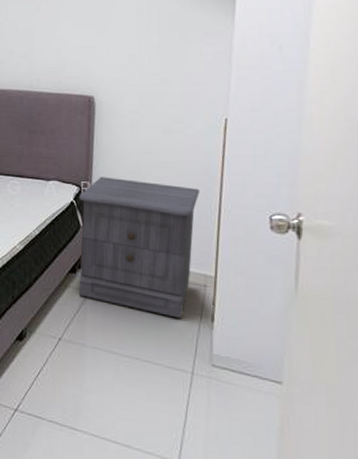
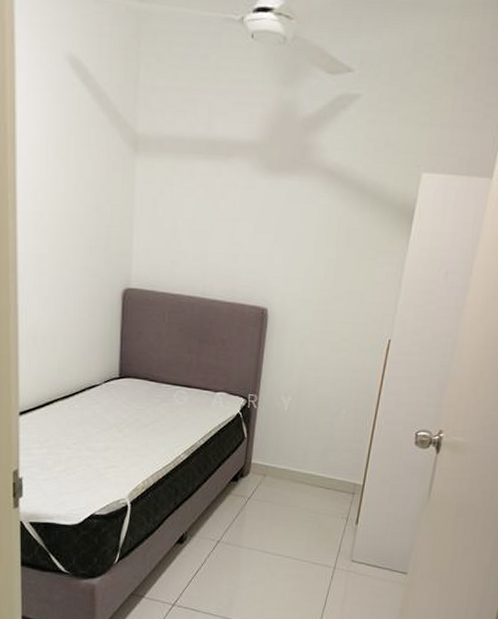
nightstand: present [79,177,200,318] -> none [240,390,358,522]

